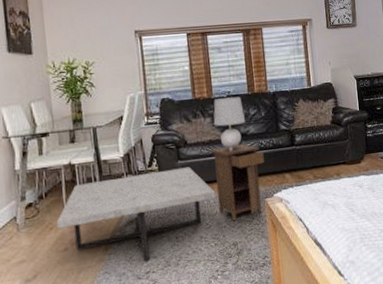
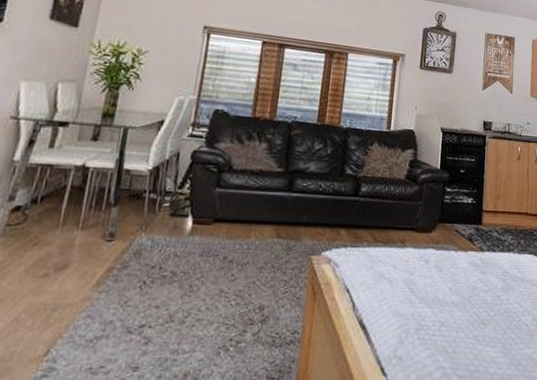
coffee table: present [56,166,216,261] -> none [43,193,252,309]
nightstand: present [210,143,265,221] -> none [251,181,320,277]
table lamp: present [213,96,246,151] -> none [269,122,308,189]

